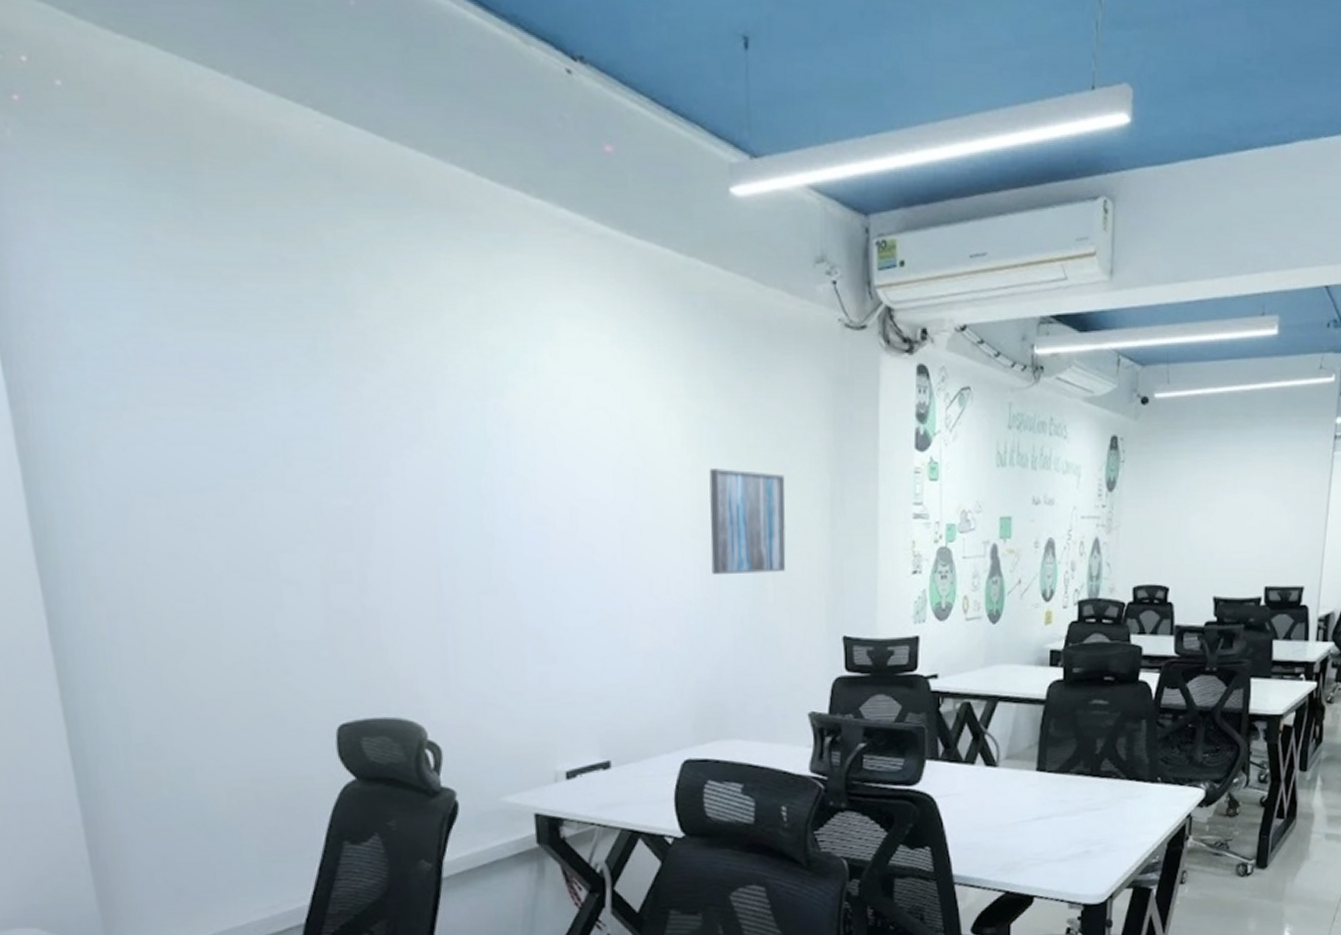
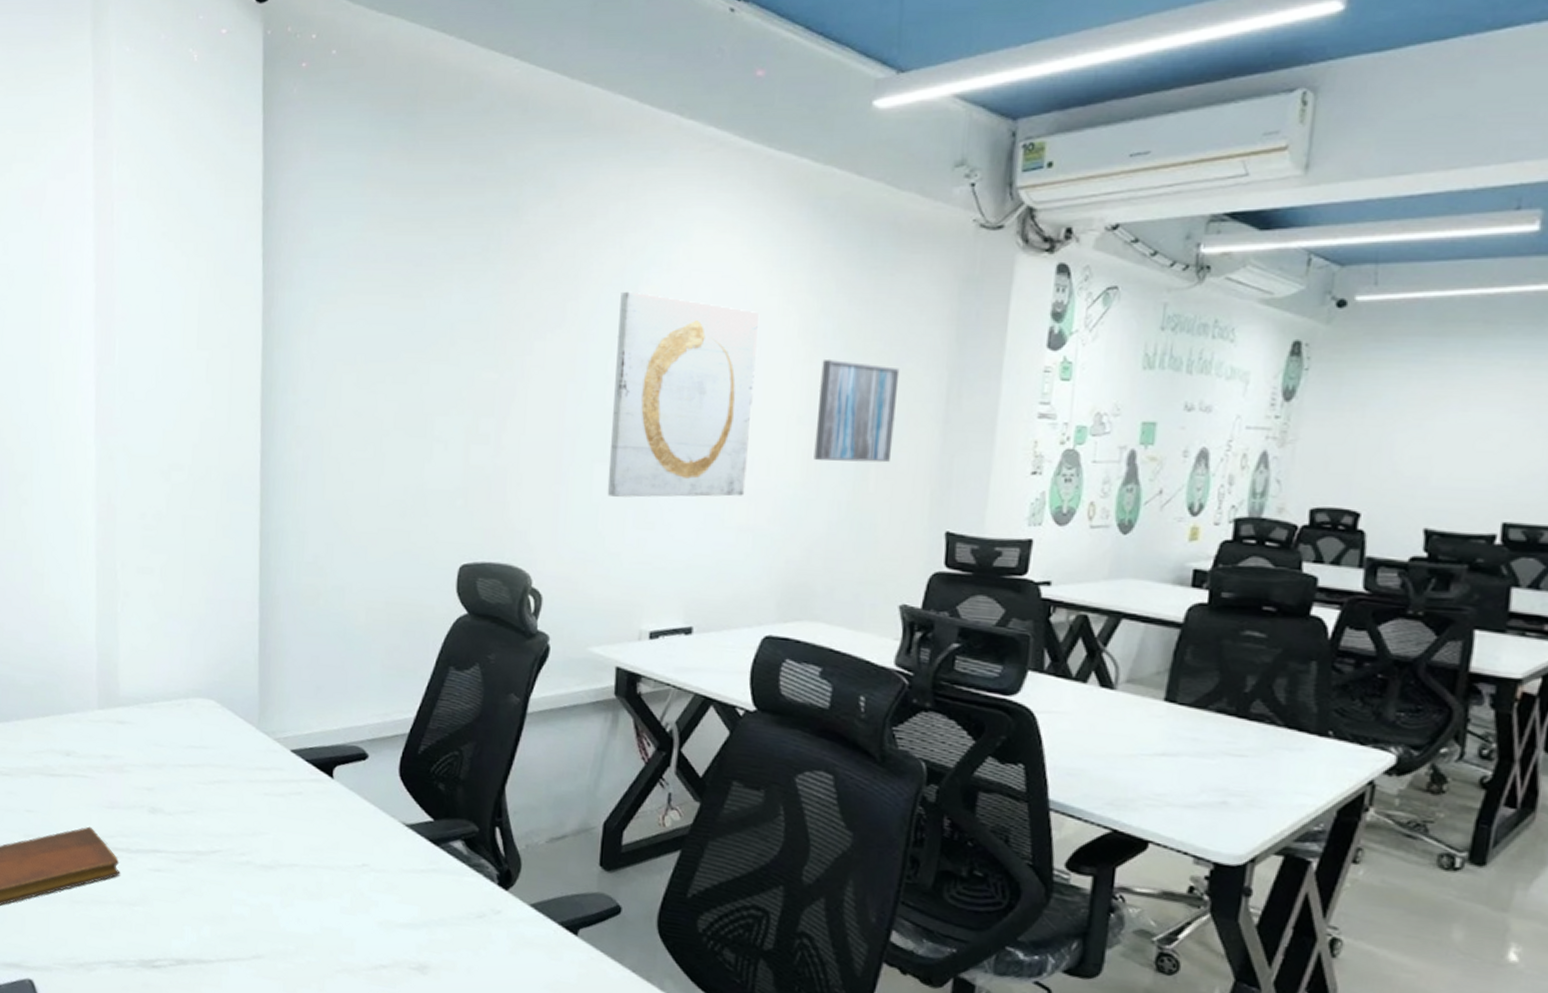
wall art: none [484,398,647,631] -> present [607,291,760,498]

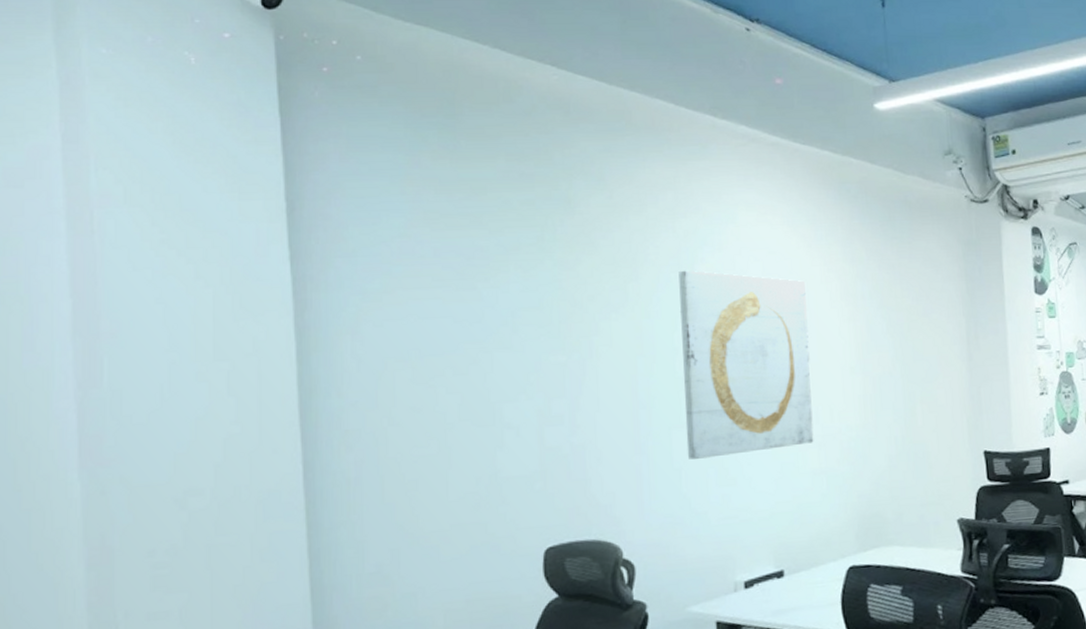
wall art: present [814,360,900,463] -> none [864,316,932,404]

